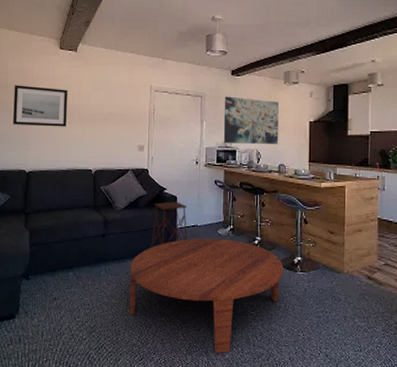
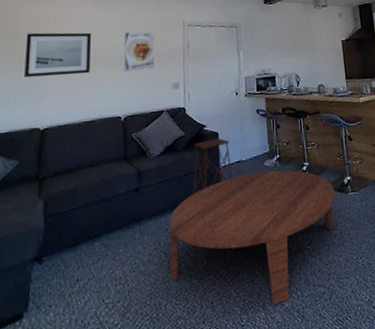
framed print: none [95,92,124,131] -> present [124,31,155,71]
wall art: present [223,96,279,144] -> none [259,24,316,70]

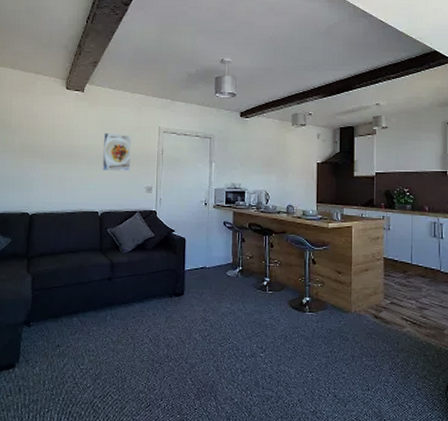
wall art: present [24,32,92,78] -> none [16,125,75,168]
coffee table: present [170,170,335,306] -> none [136,280,292,398]
side table: present [192,138,233,195] -> none [158,243,197,291]

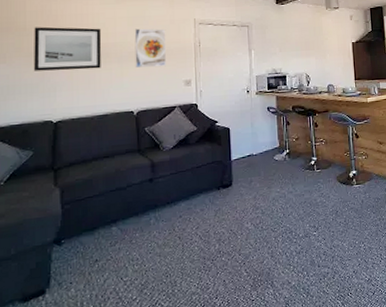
wall art: none [16,125,75,168] -> present [34,26,102,71]

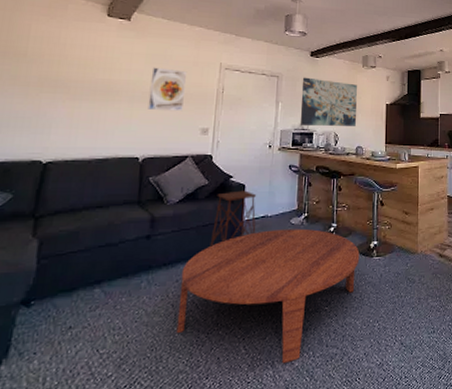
wall art: present [34,26,102,71] -> none [29,54,115,107]
coffee table: none [183,163,341,283] -> present [176,228,360,364]
side table: none [205,133,244,185] -> present [210,190,257,247]
wall art: none [270,24,326,70] -> present [299,77,357,126]

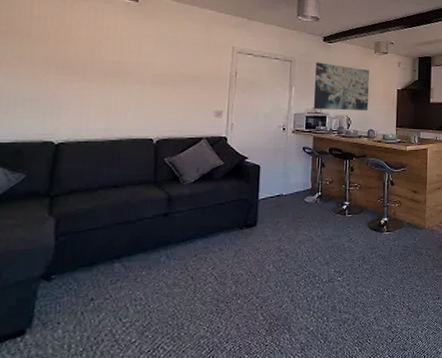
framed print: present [147,67,188,112] -> none [160,50,200,95]
coffee table: present [176,228,360,364] -> none [196,206,371,329]
side table: present [210,190,257,247] -> none [227,171,272,224]

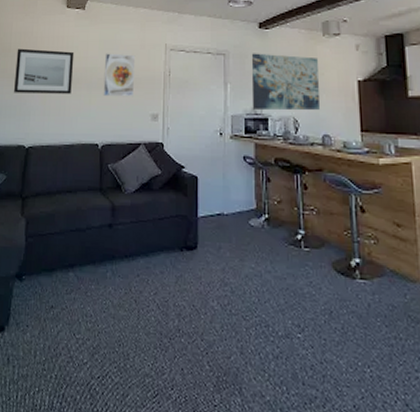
wall art: none [36,34,124,89] -> present [14,48,75,94]
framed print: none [160,50,200,95] -> present [103,53,136,97]

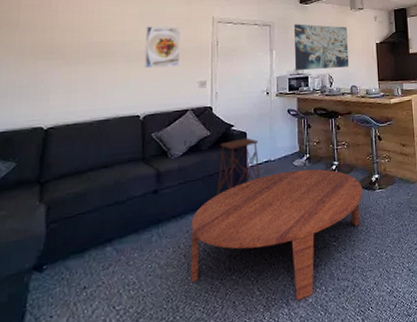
wall art: present [14,48,75,94] -> none [25,22,108,72]
coffee table: none [140,230,338,394] -> present [190,169,363,301]
side table: none [167,183,212,243] -> present [217,138,261,195]

